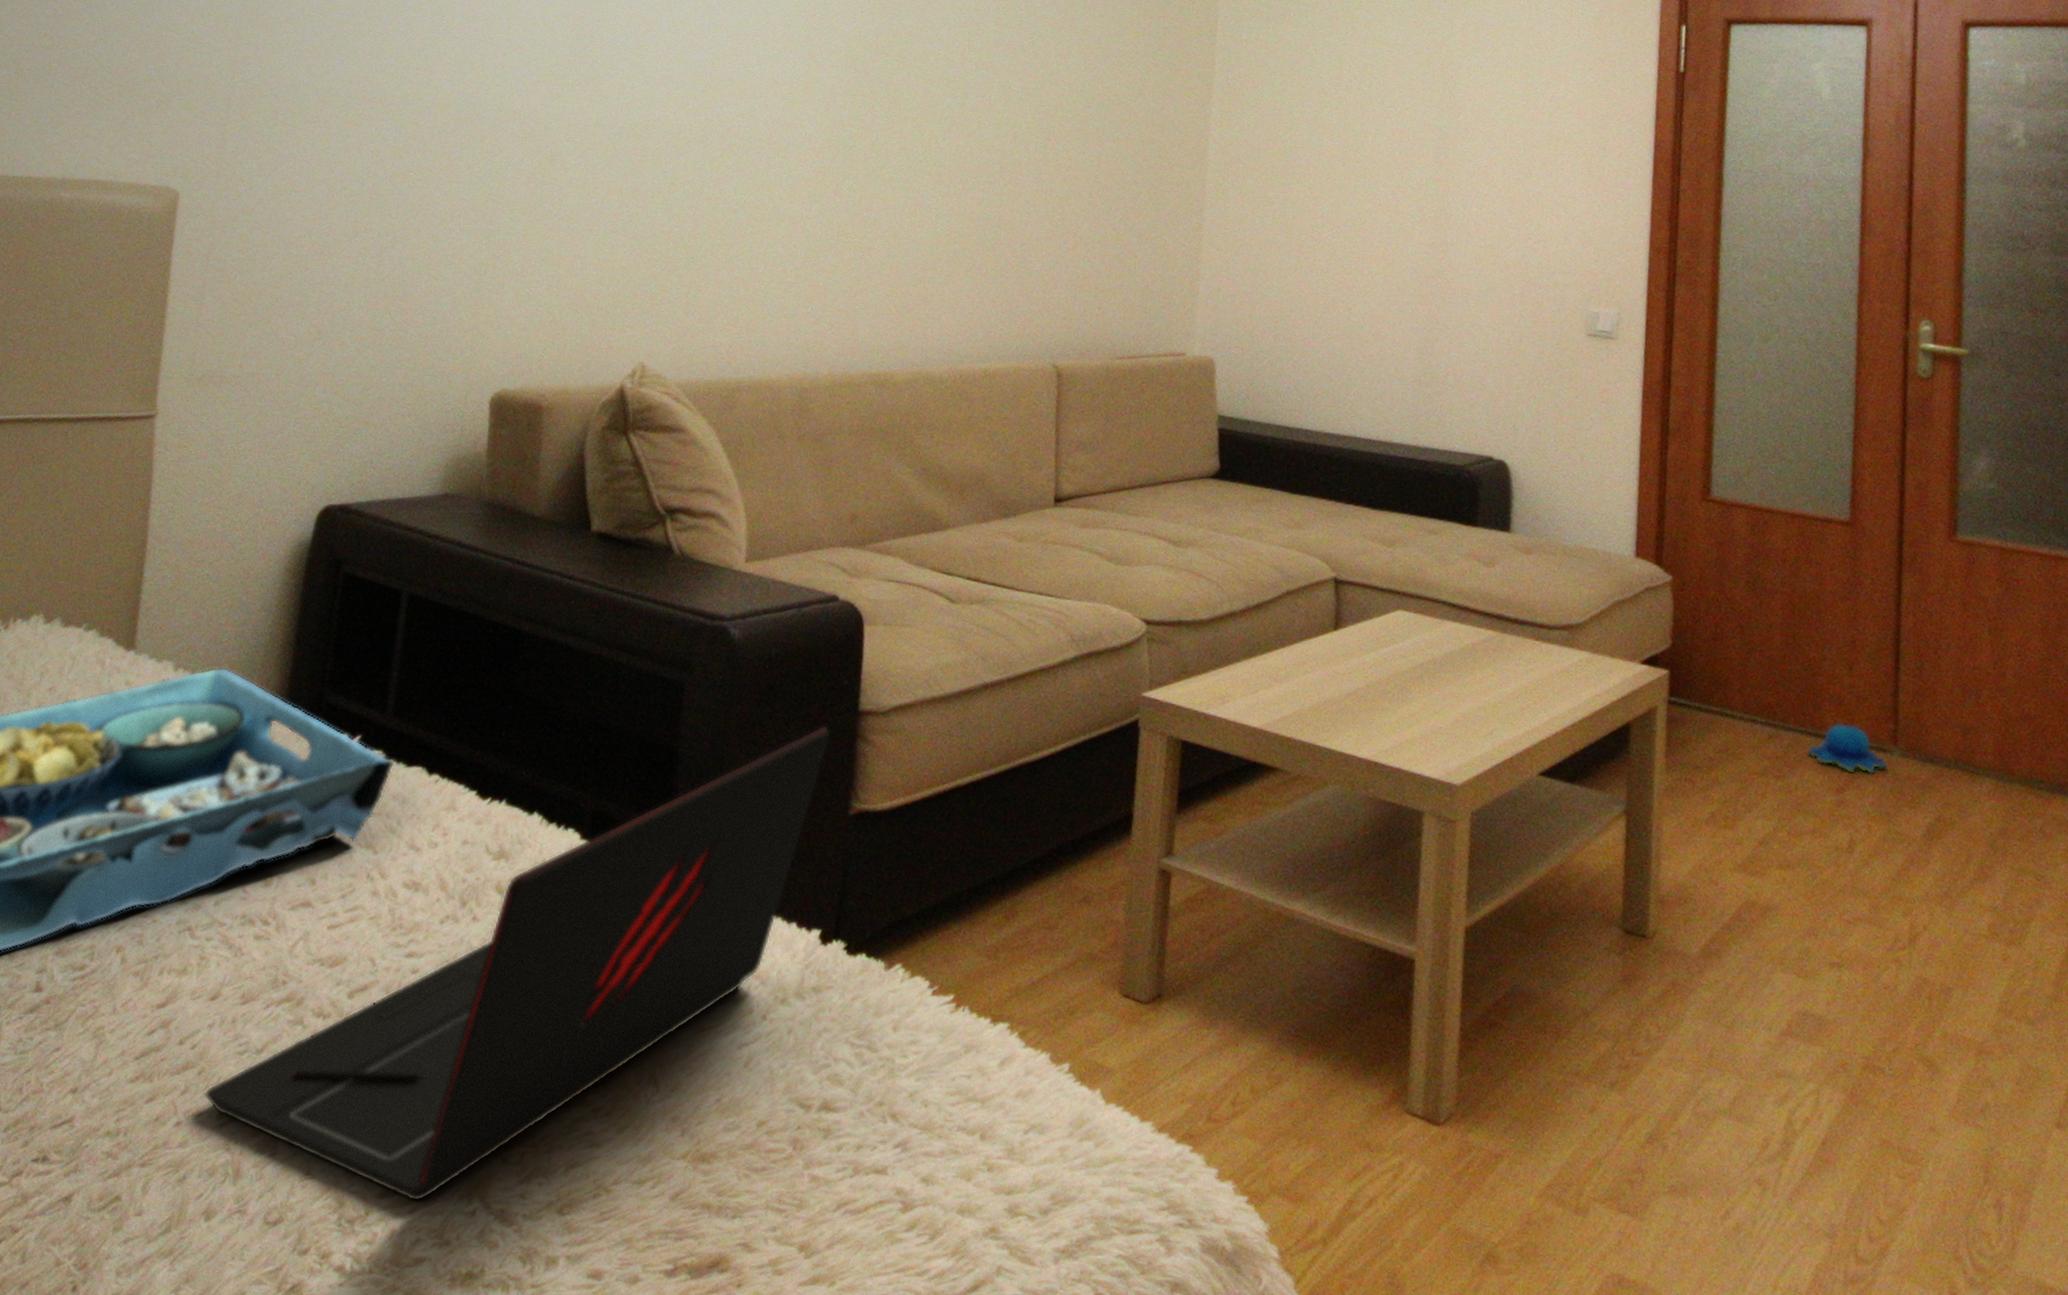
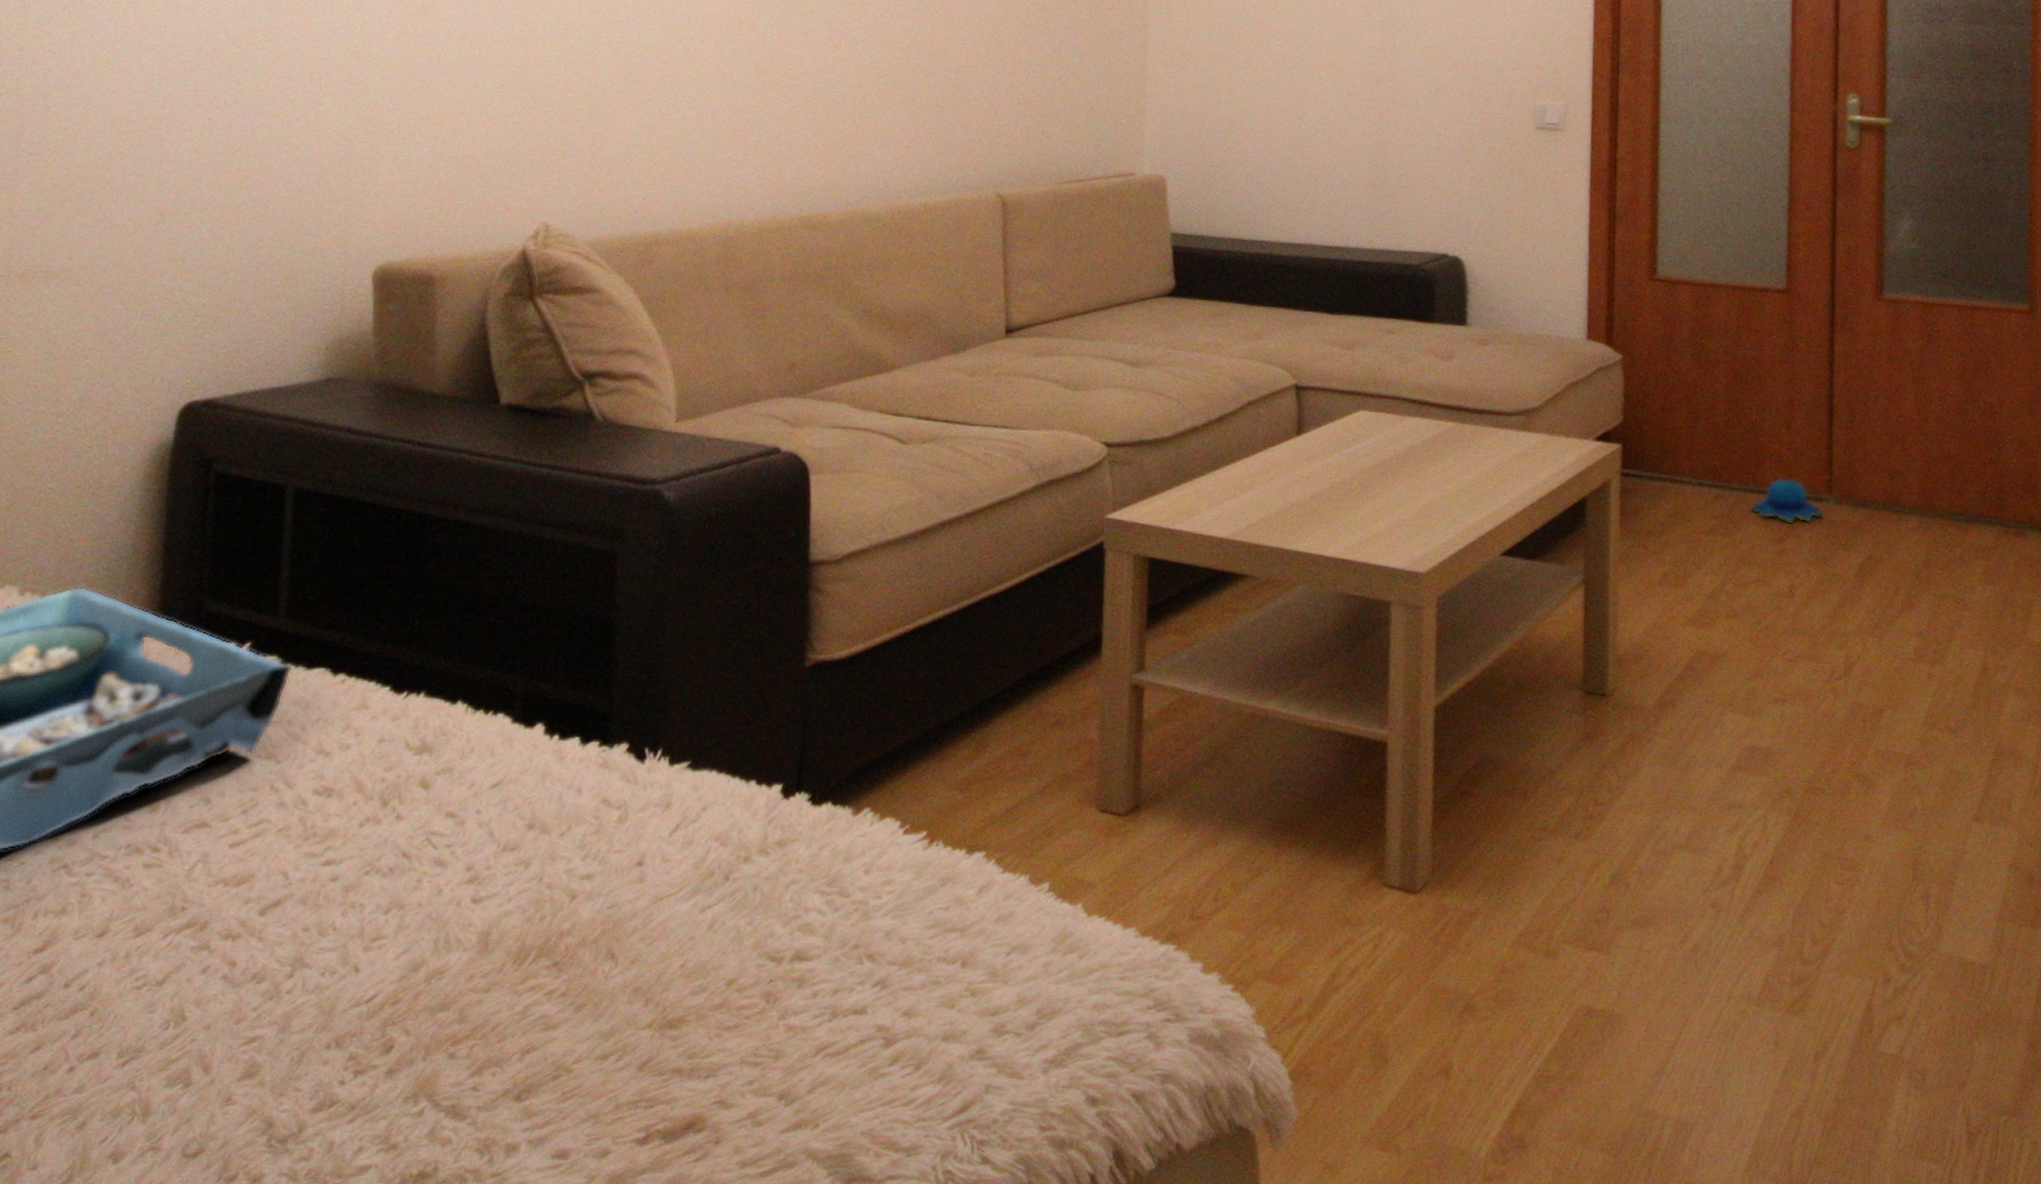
laptop: present [204,725,832,1202] -> none [99,580,782,1111]

